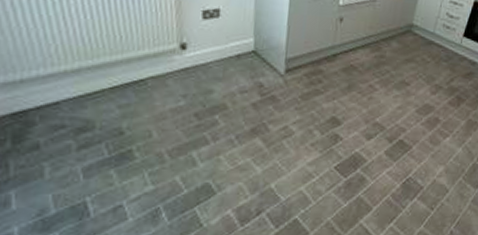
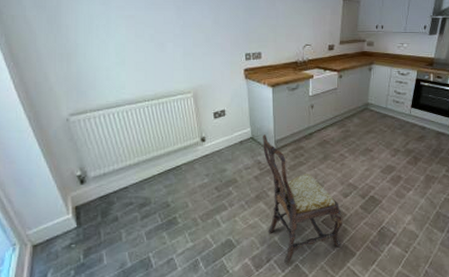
dining chair: none [262,49,363,220] -> present [263,134,343,265]

